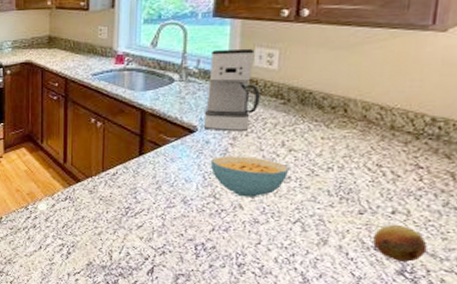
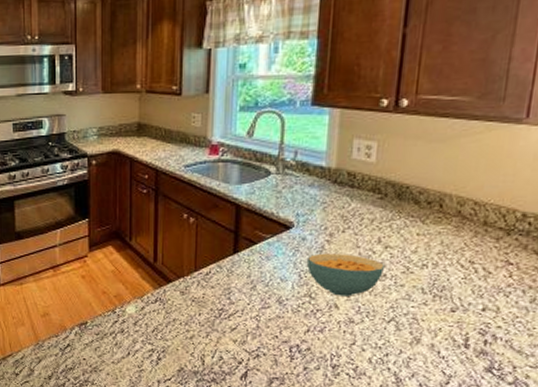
coffee maker: present [203,48,260,132] -> none [299,139,358,228]
fruit: present [373,224,428,262] -> none [464,321,515,359]

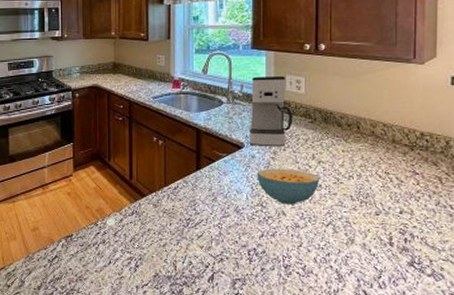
coffee maker: none [299,139,358,228] -> present [249,75,293,147]

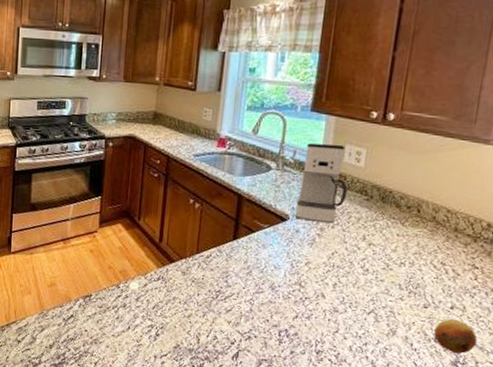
cereal bowl: present [256,168,320,205] -> none [298,245,369,287]
fruit: none [388,222,428,254] -> present [434,318,478,354]

